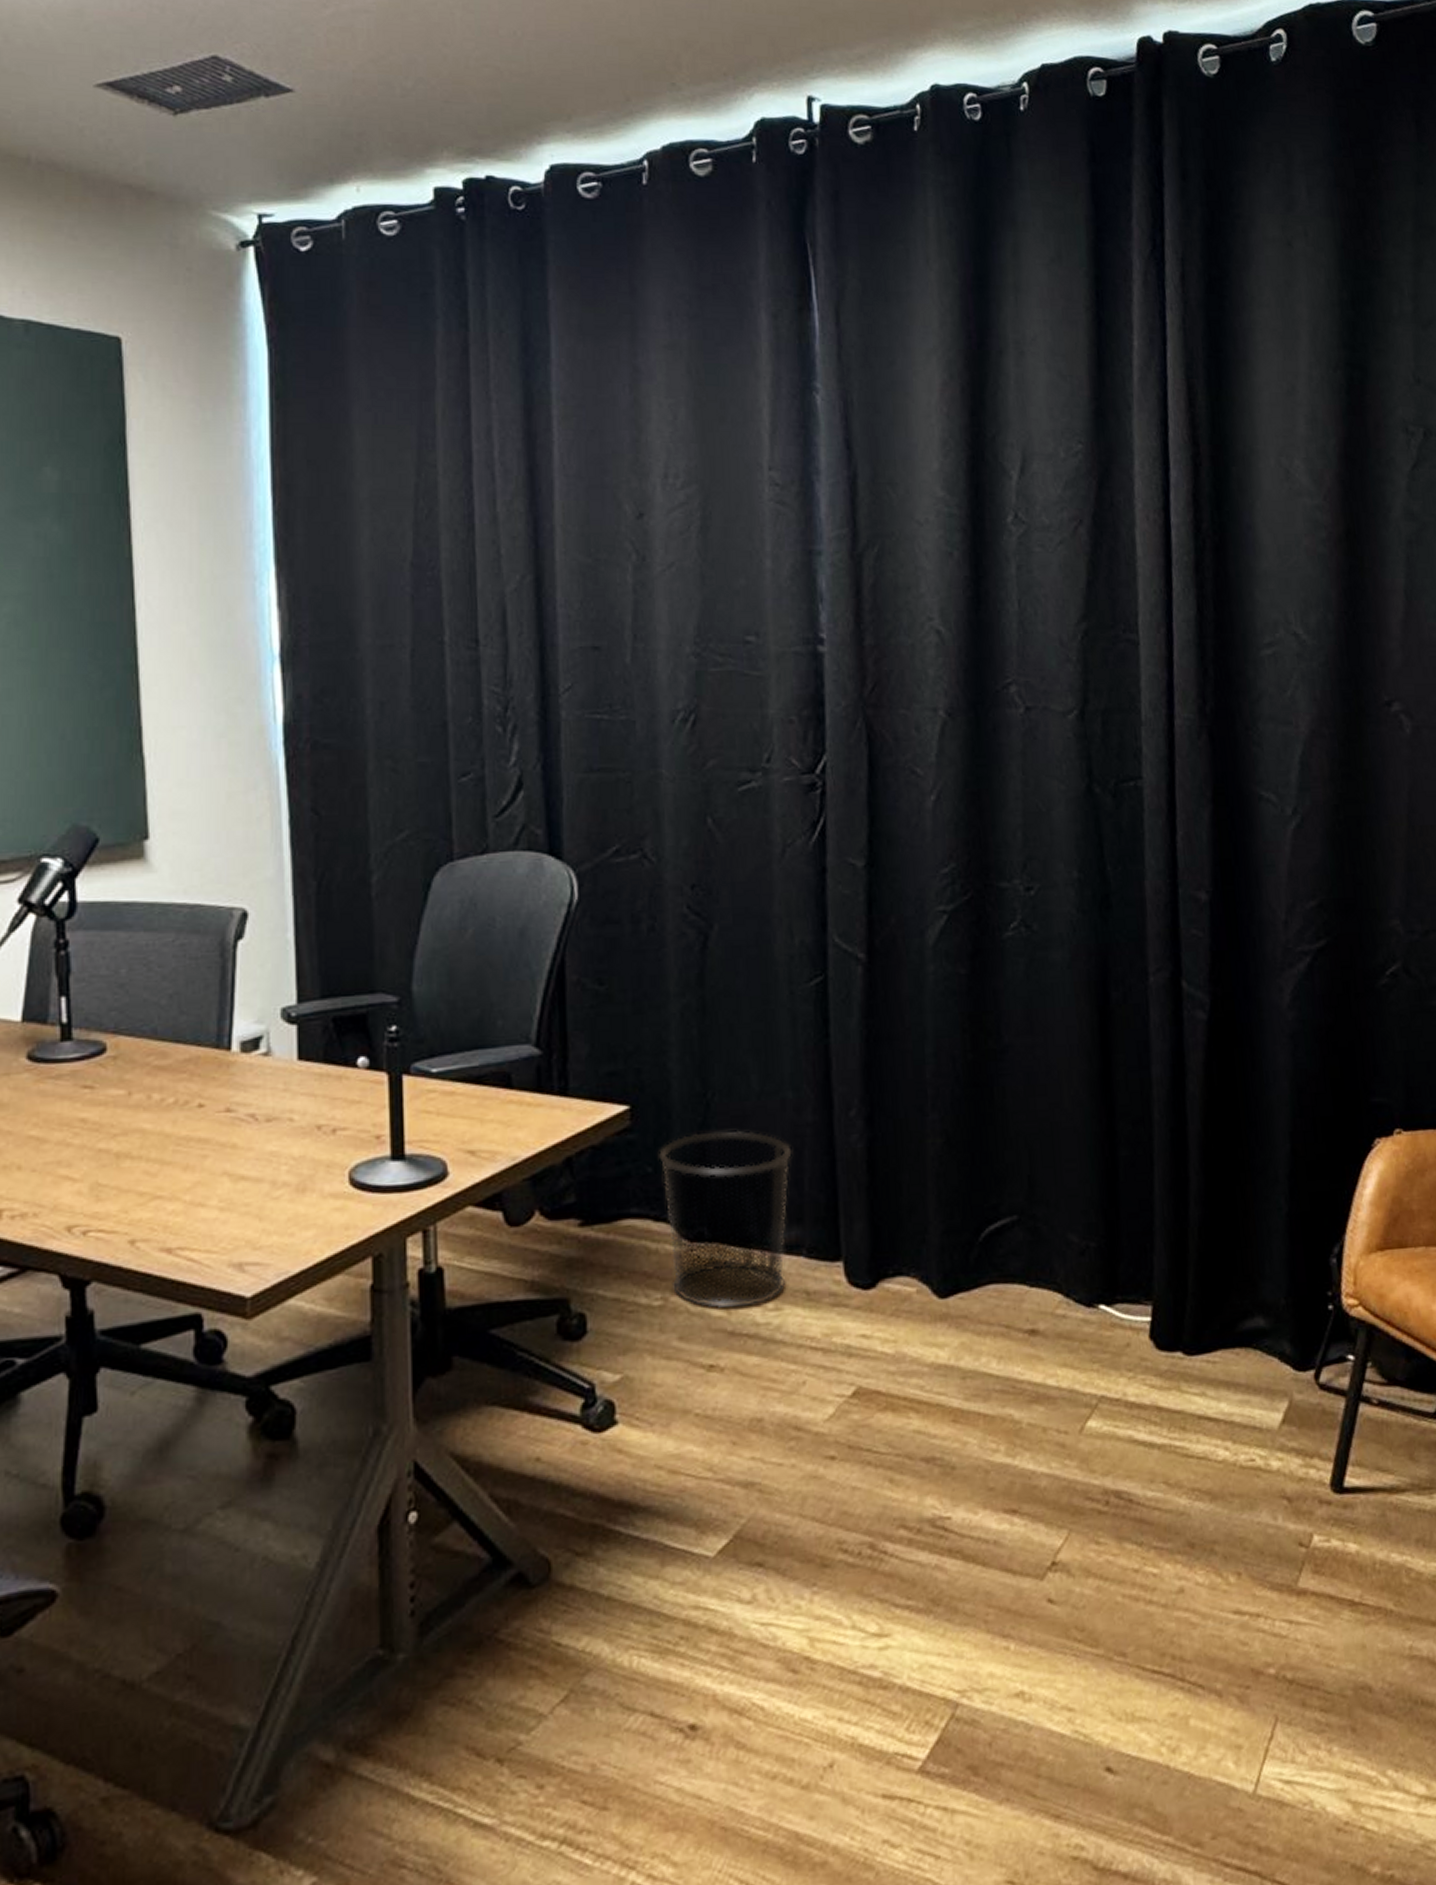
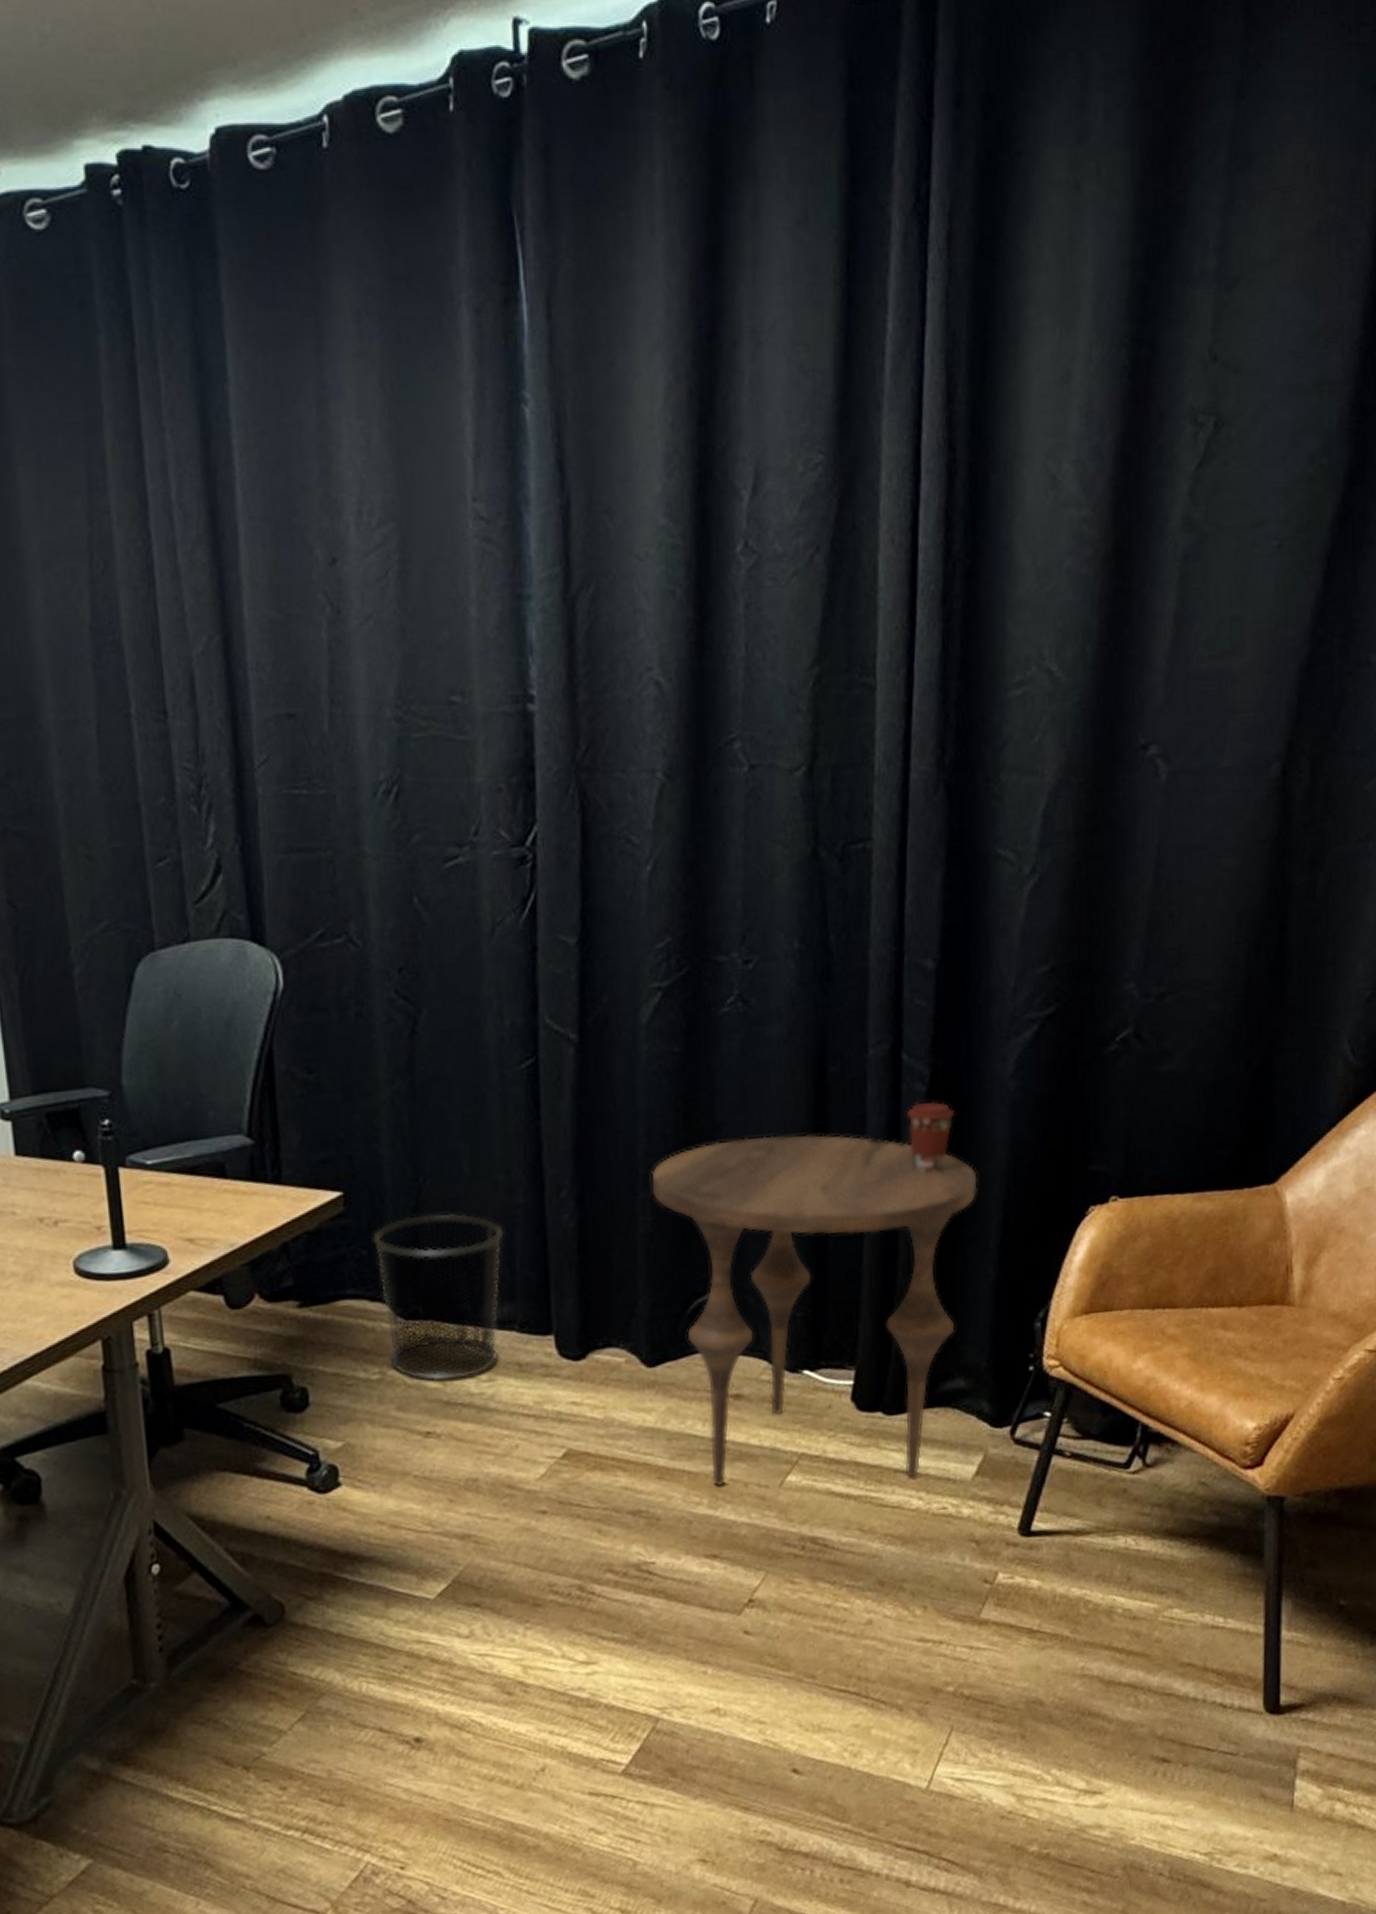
side table: none [940,1059,1264,1433] -> present [651,1134,978,1487]
coffee cup: none [1190,1029,1237,1100] -> present [907,1101,955,1173]

